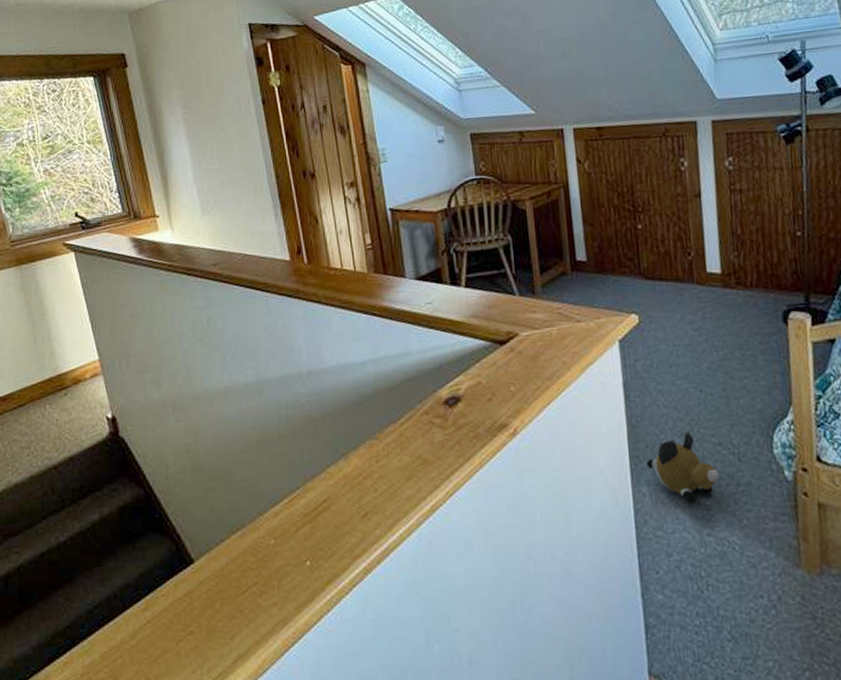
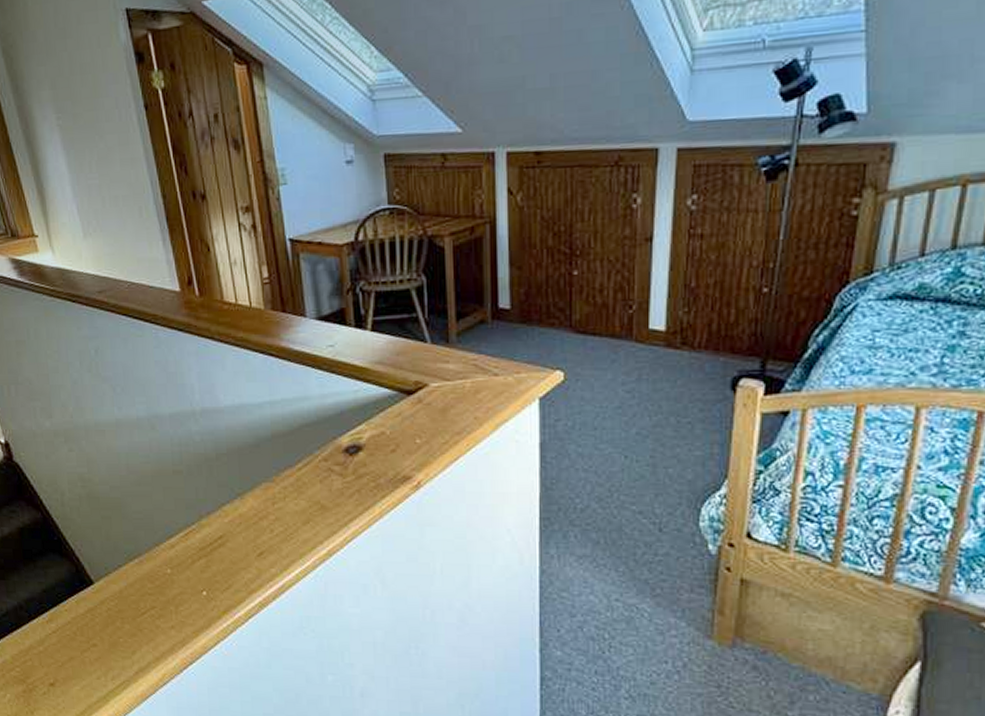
plush toy: present [646,431,720,503] -> none [557,497,636,568]

